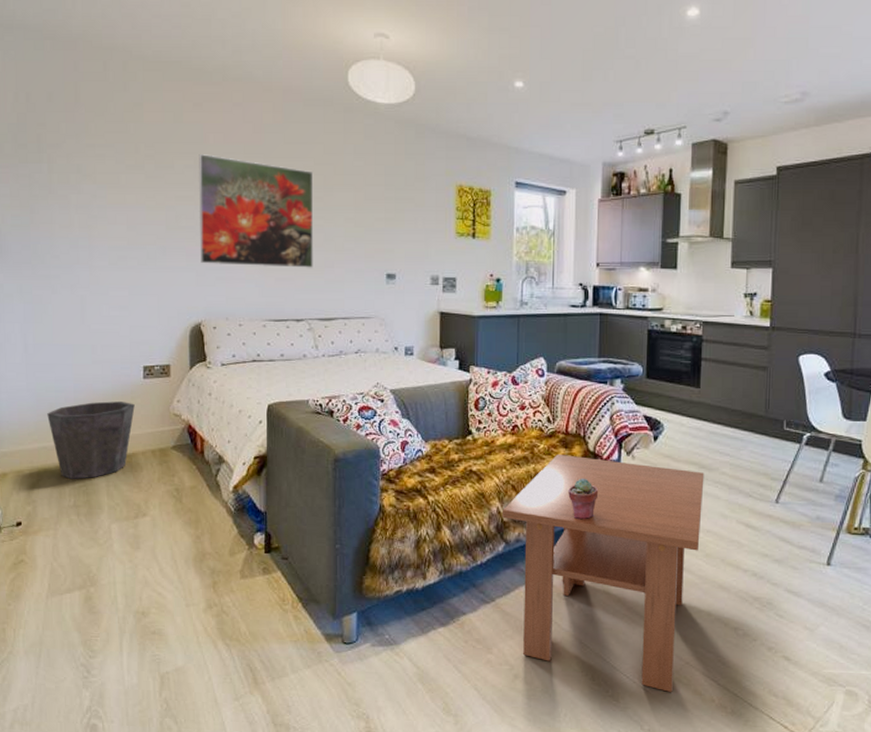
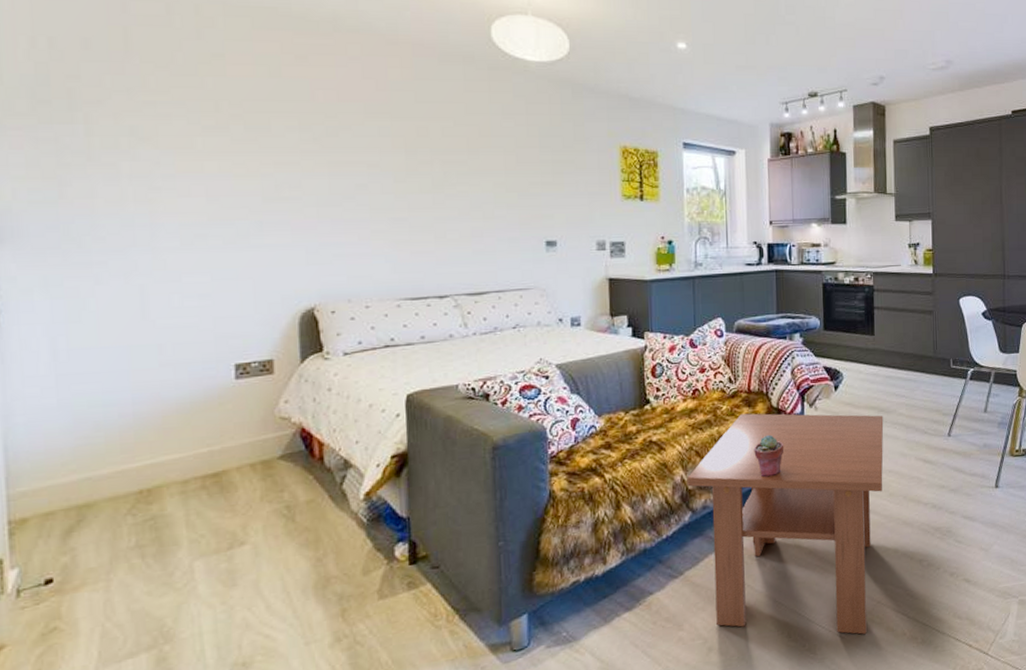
waste bin: present [47,401,135,479] -> none [91,409,224,514]
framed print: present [198,154,314,268] -> none [304,114,458,240]

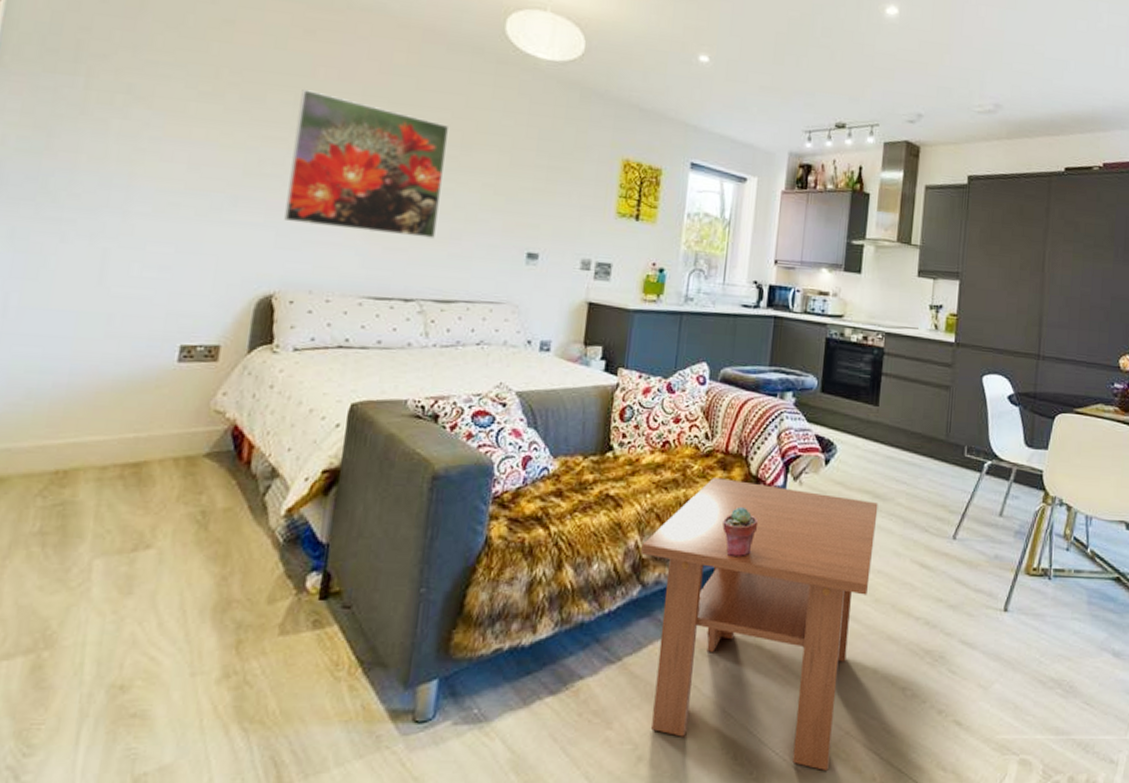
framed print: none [304,114,458,240] -> present [284,89,450,238]

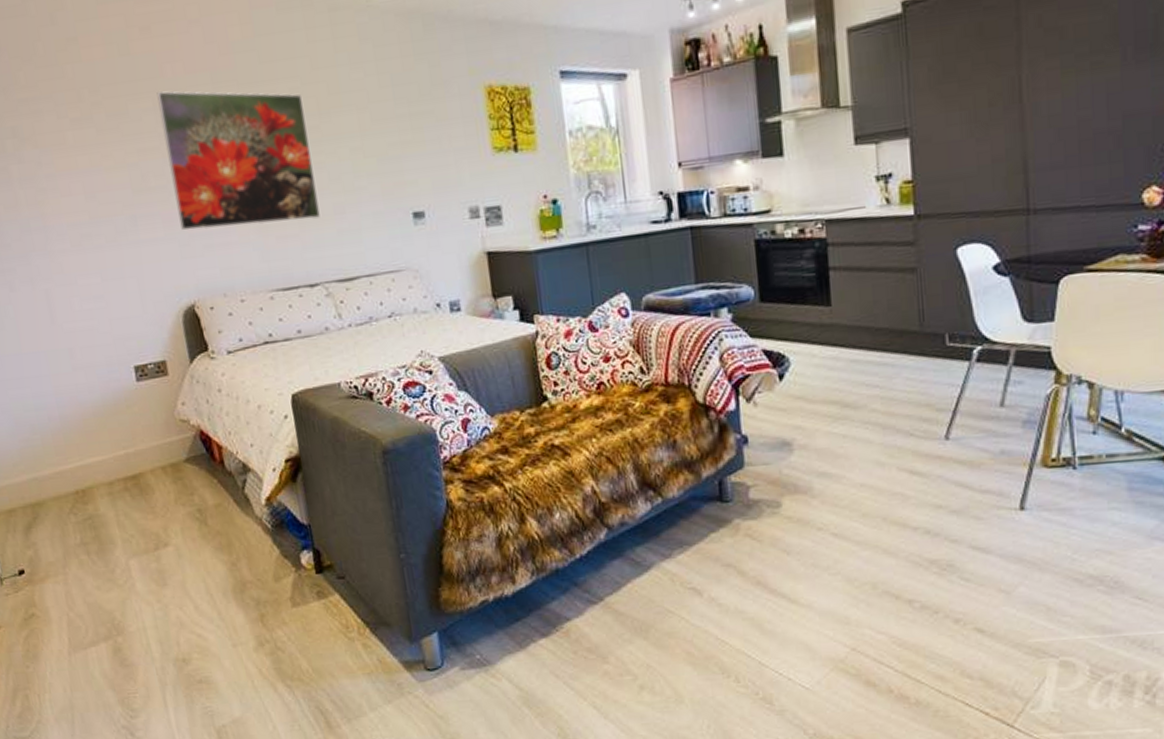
coffee table: present [641,478,879,770] -> none [598,411,853,687]
potted succulent: present [722,506,759,558] -> none [678,437,717,490]

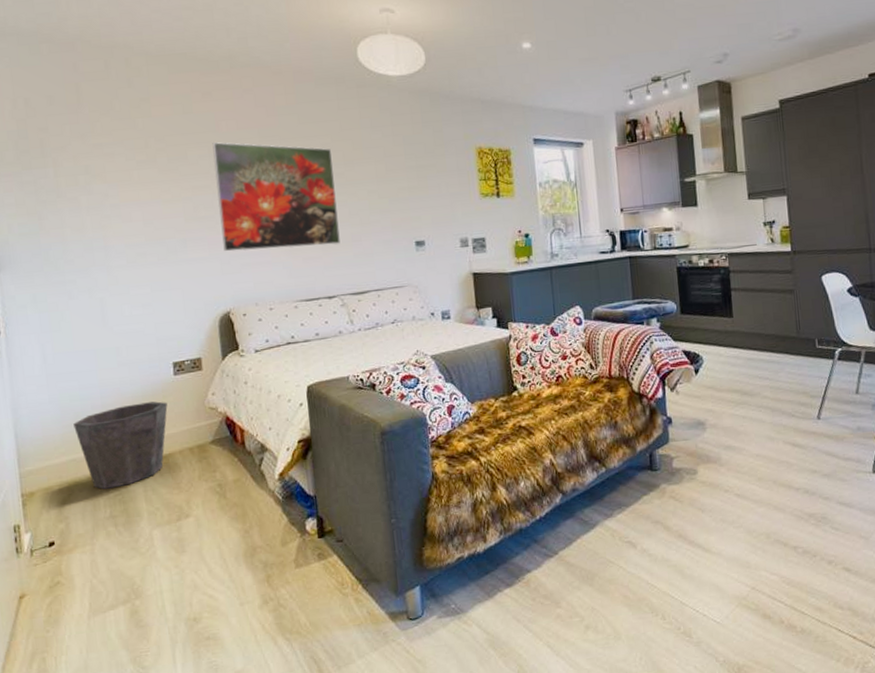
waste bin: none [30,412,134,513] -> present [73,401,168,489]

